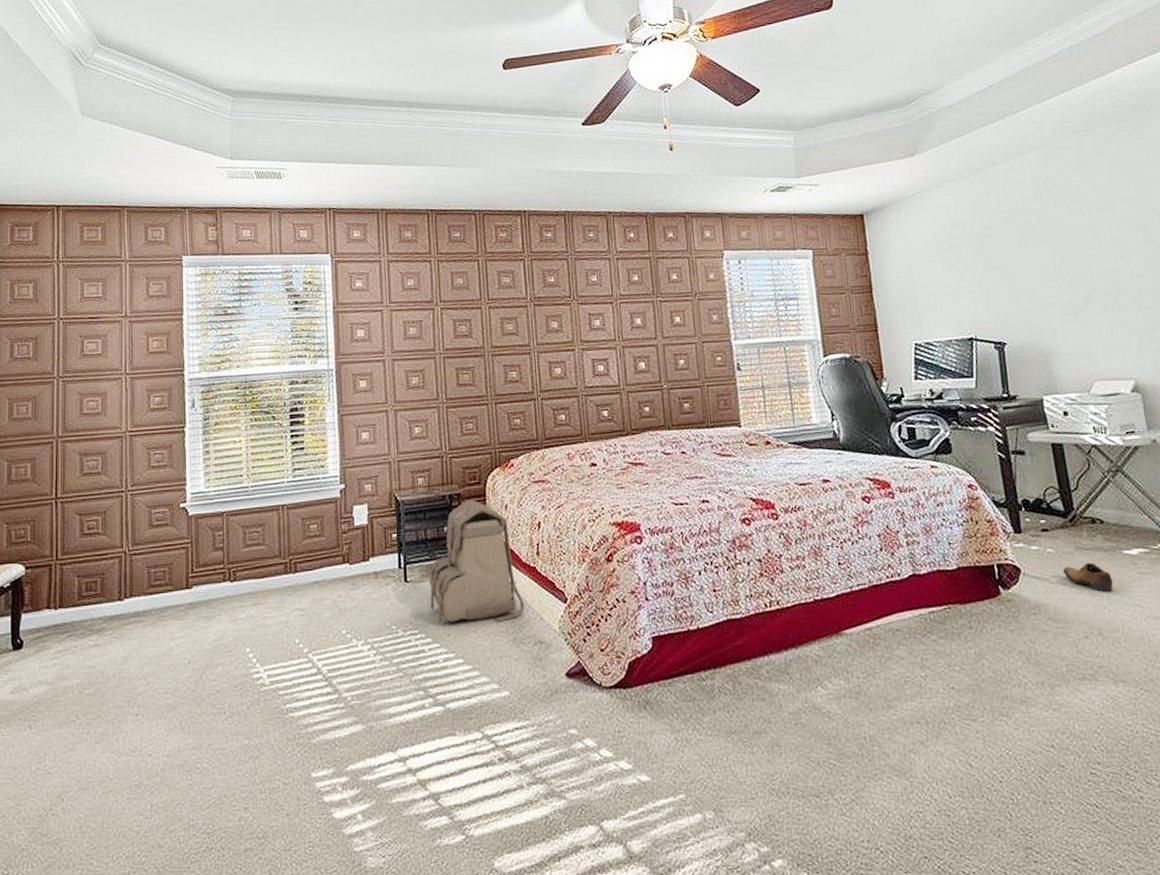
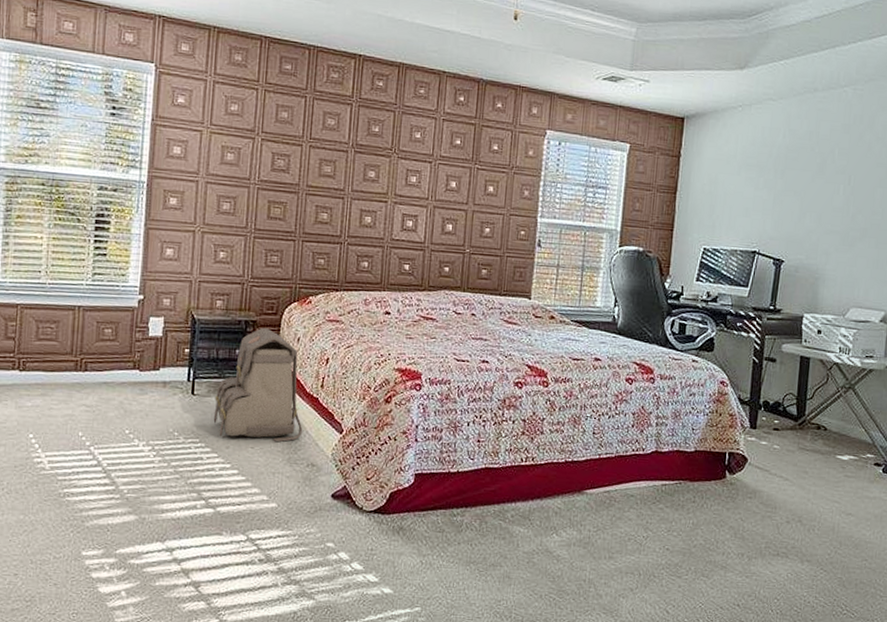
shoe: present [1062,563,1114,593] -> none [782,462,822,489]

